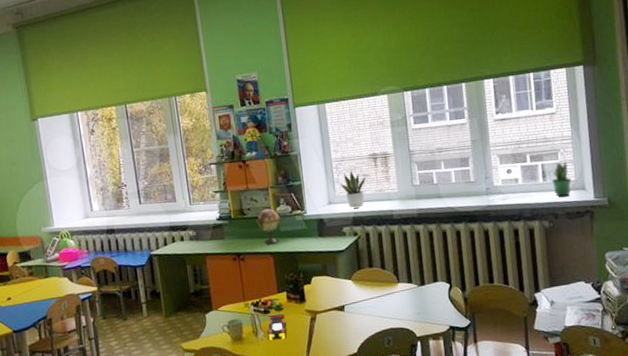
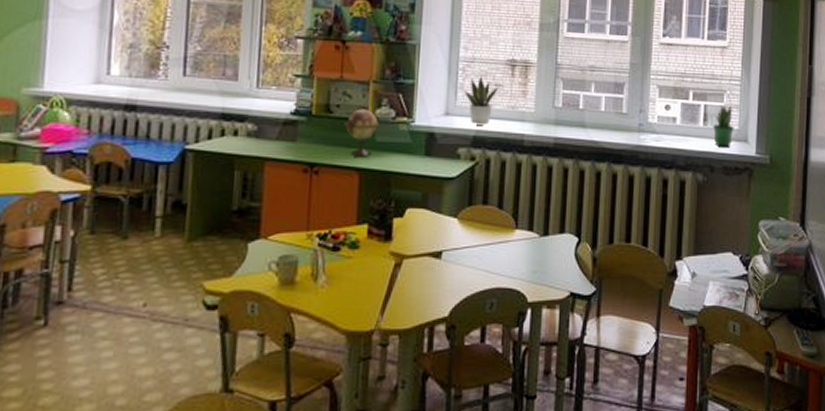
toy car: present [267,314,287,340] -> none [331,253,361,289]

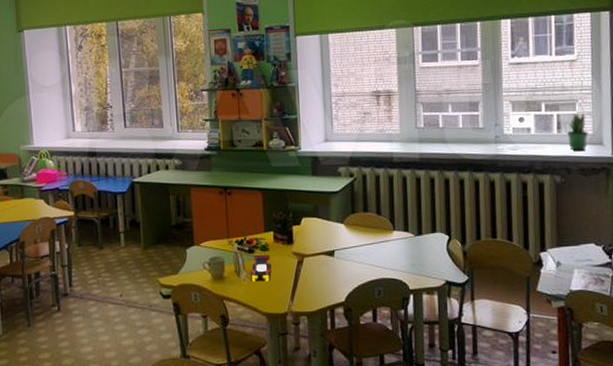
toy car: none [331,253,361,289] -> present [251,254,272,282]
globe: present [343,105,381,157] -> none [245,139,275,180]
potted plant: present [464,75,499,125] -> none [339,106,368,148]

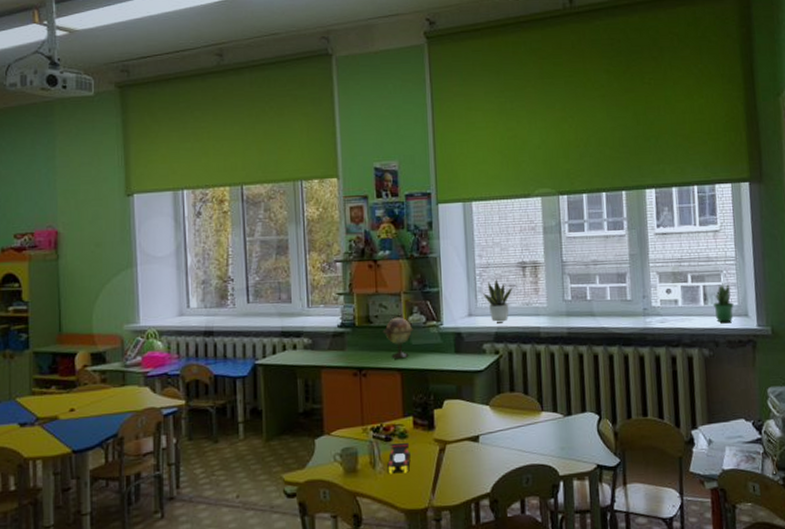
globe: none [245,139,275,180] -> present [382,314,415,359]
potted plant: none [339,106,368,148] -> present [483,278,513,322]

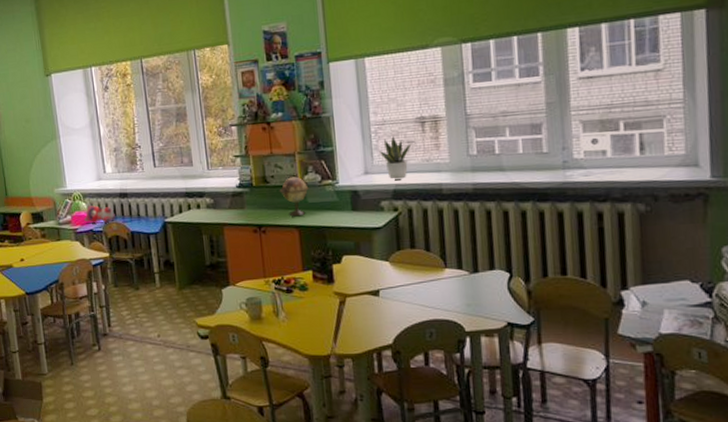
stuffed animal: none [157,344,197,366] -> present [84,204,116,224]
toy car: present [387,442,411,474] -> none [290,294,312,323]
planter: present [714,282,734,323] -> none [653,128,680,174]

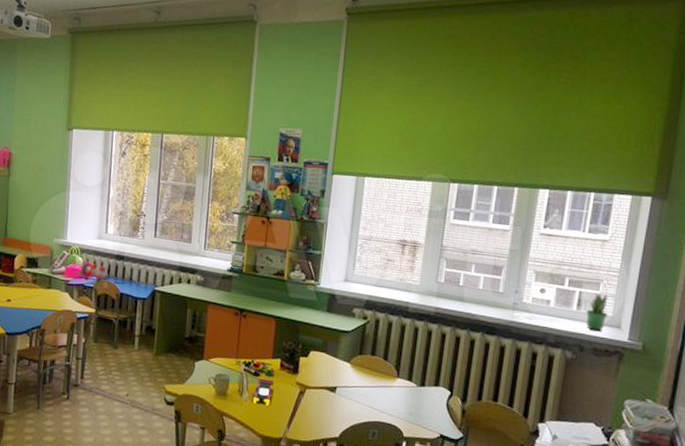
globe: present [279,174,310,217] -> none [265,268,294,309]
toy car: none [290,294,312,323] -> present [252,378,275,406]
potted plant: present [380,135,412,180] -> none [361,251,391,292]
planter: none [653,128,680,174] -> present [586,291,608,331]

